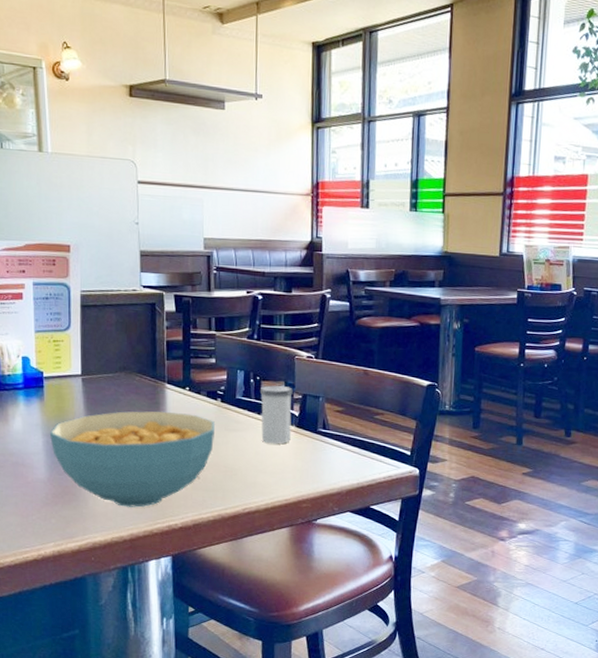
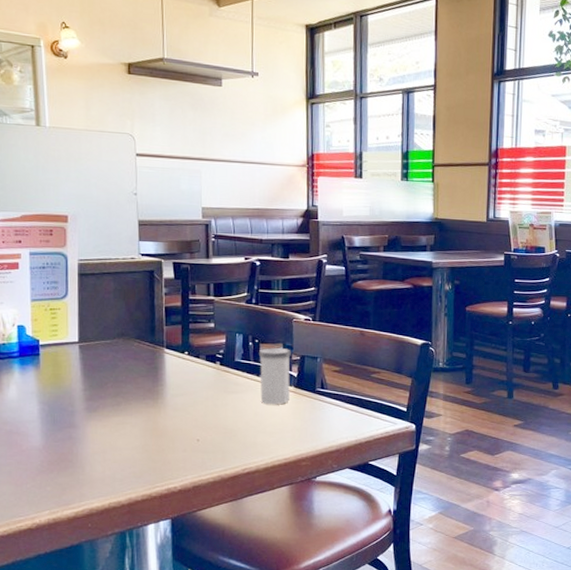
cereal bowl: present [49,411,216,508] -> none [45,375,215,472]

